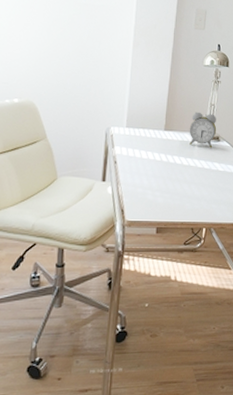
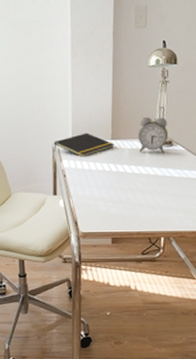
notepad: none [107,121,167,145] -> present [54,133,114,157]

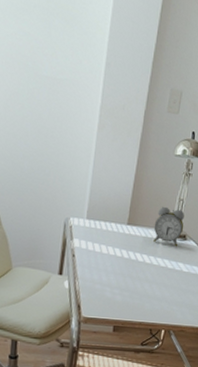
notepad: present [54,133,114,157] -> none [65,213,130,239]

